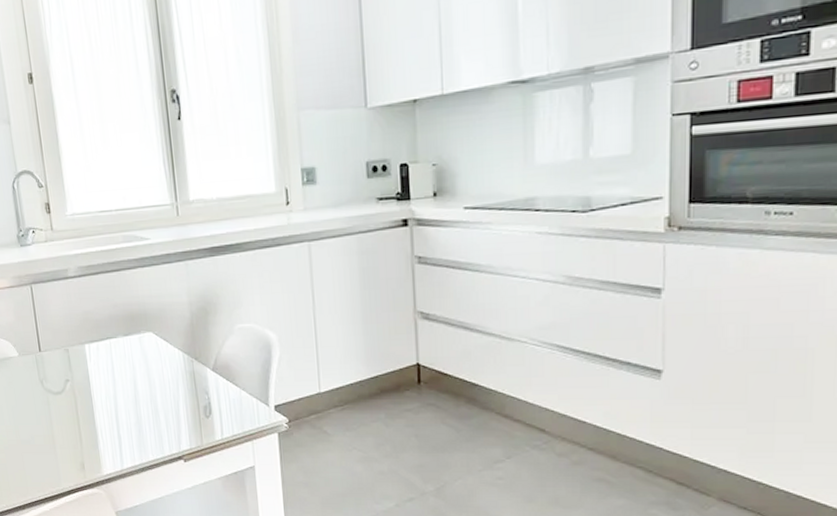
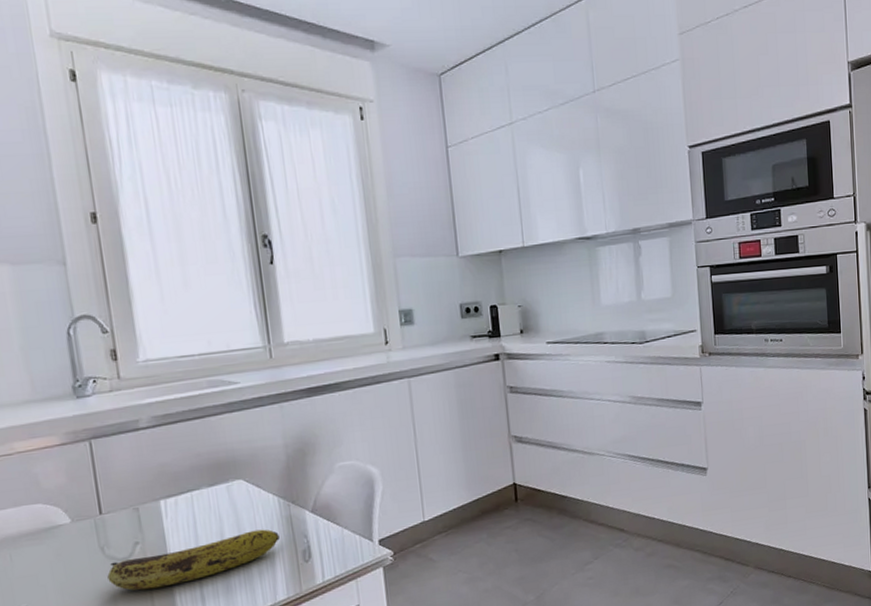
fruit: none [45,381,184,423] -> present [107,529,280,591]

